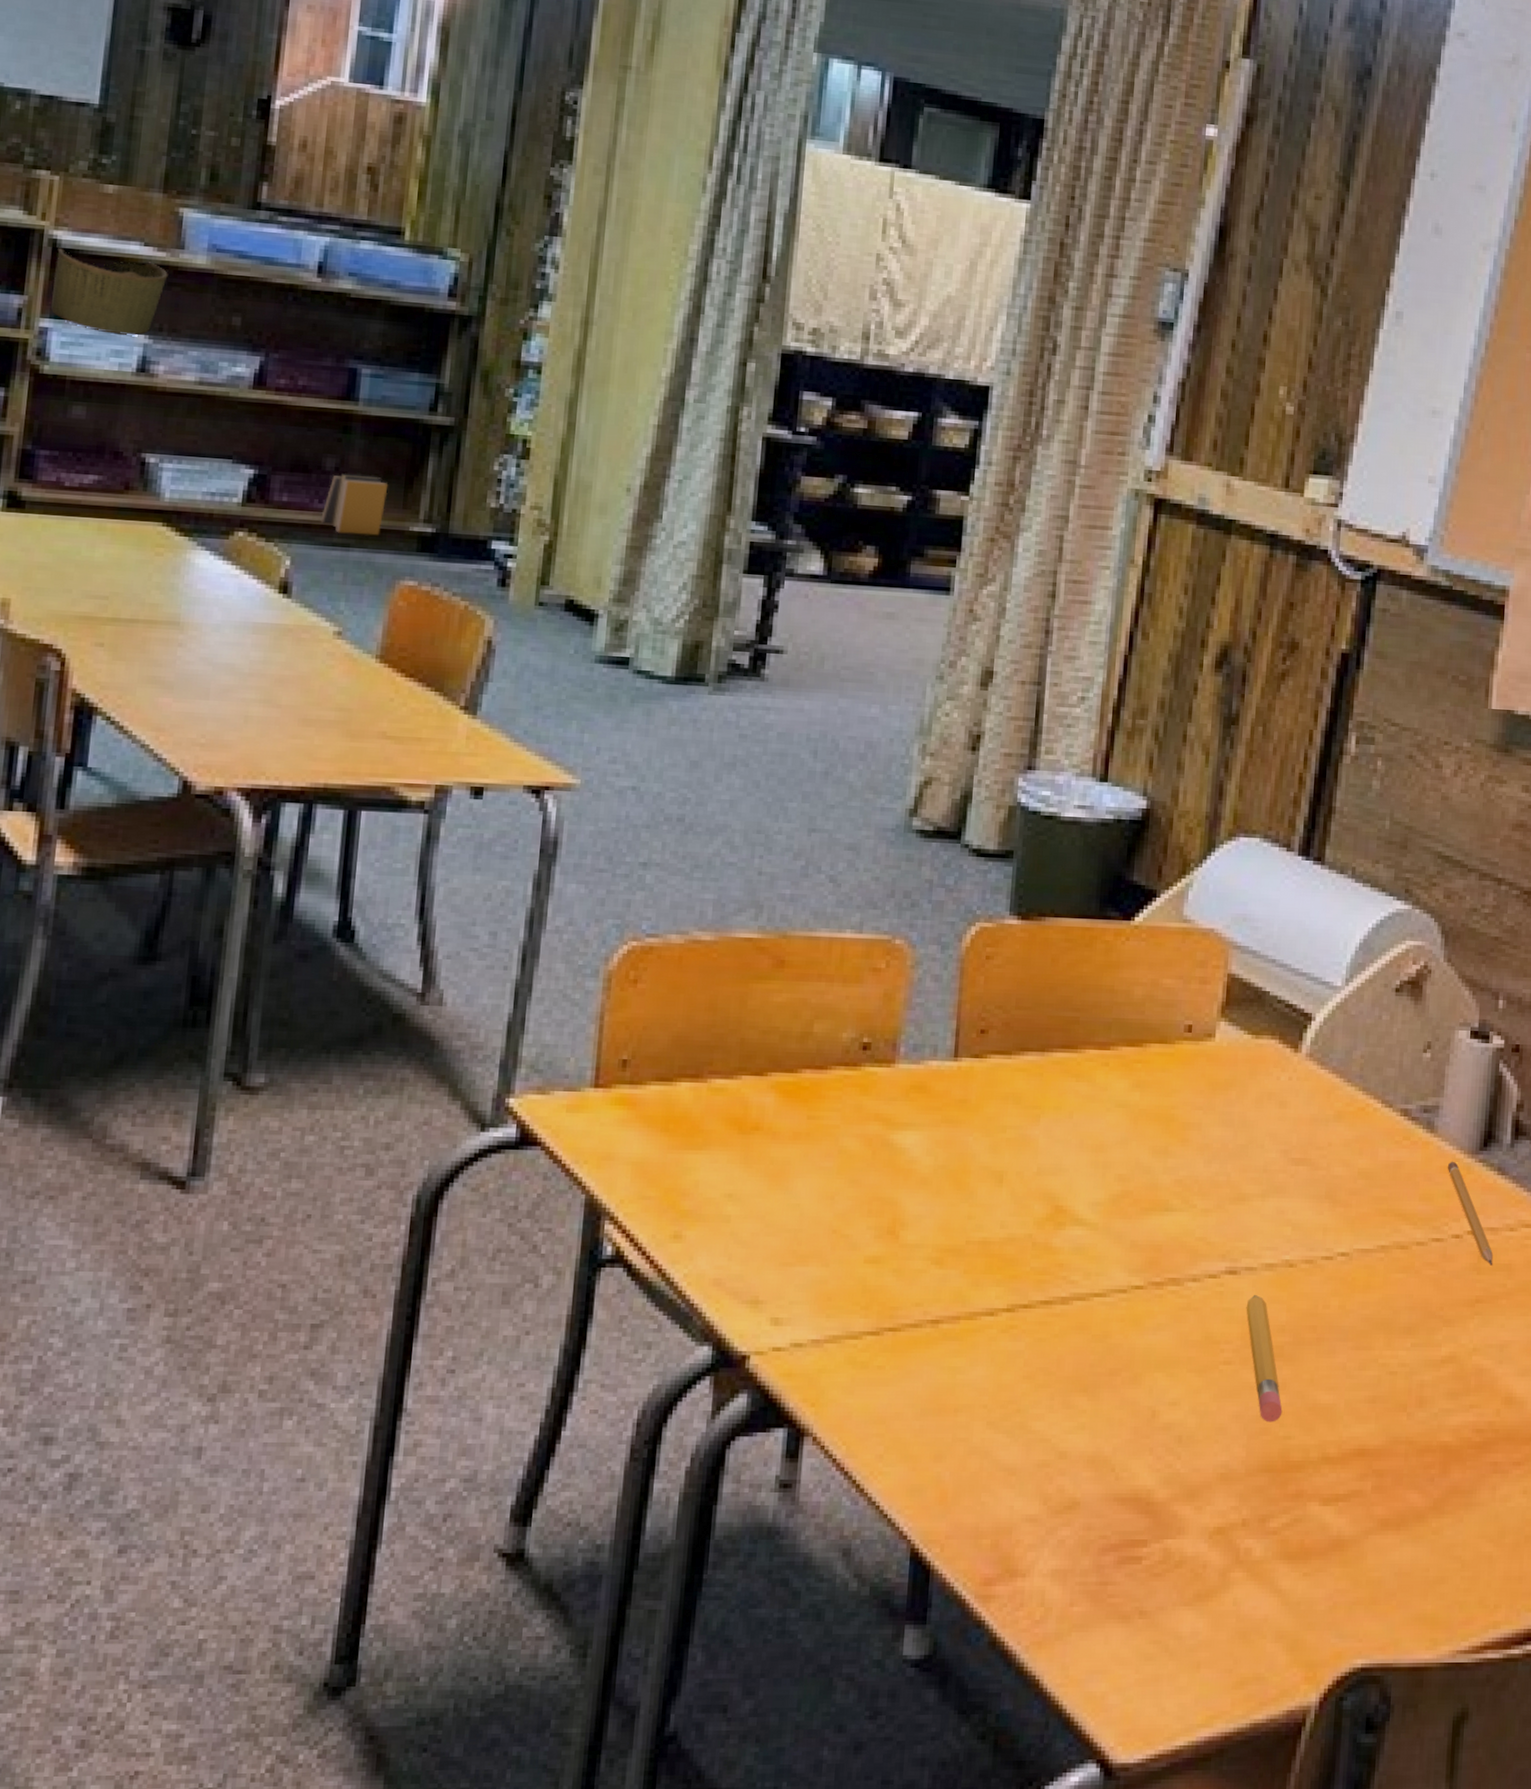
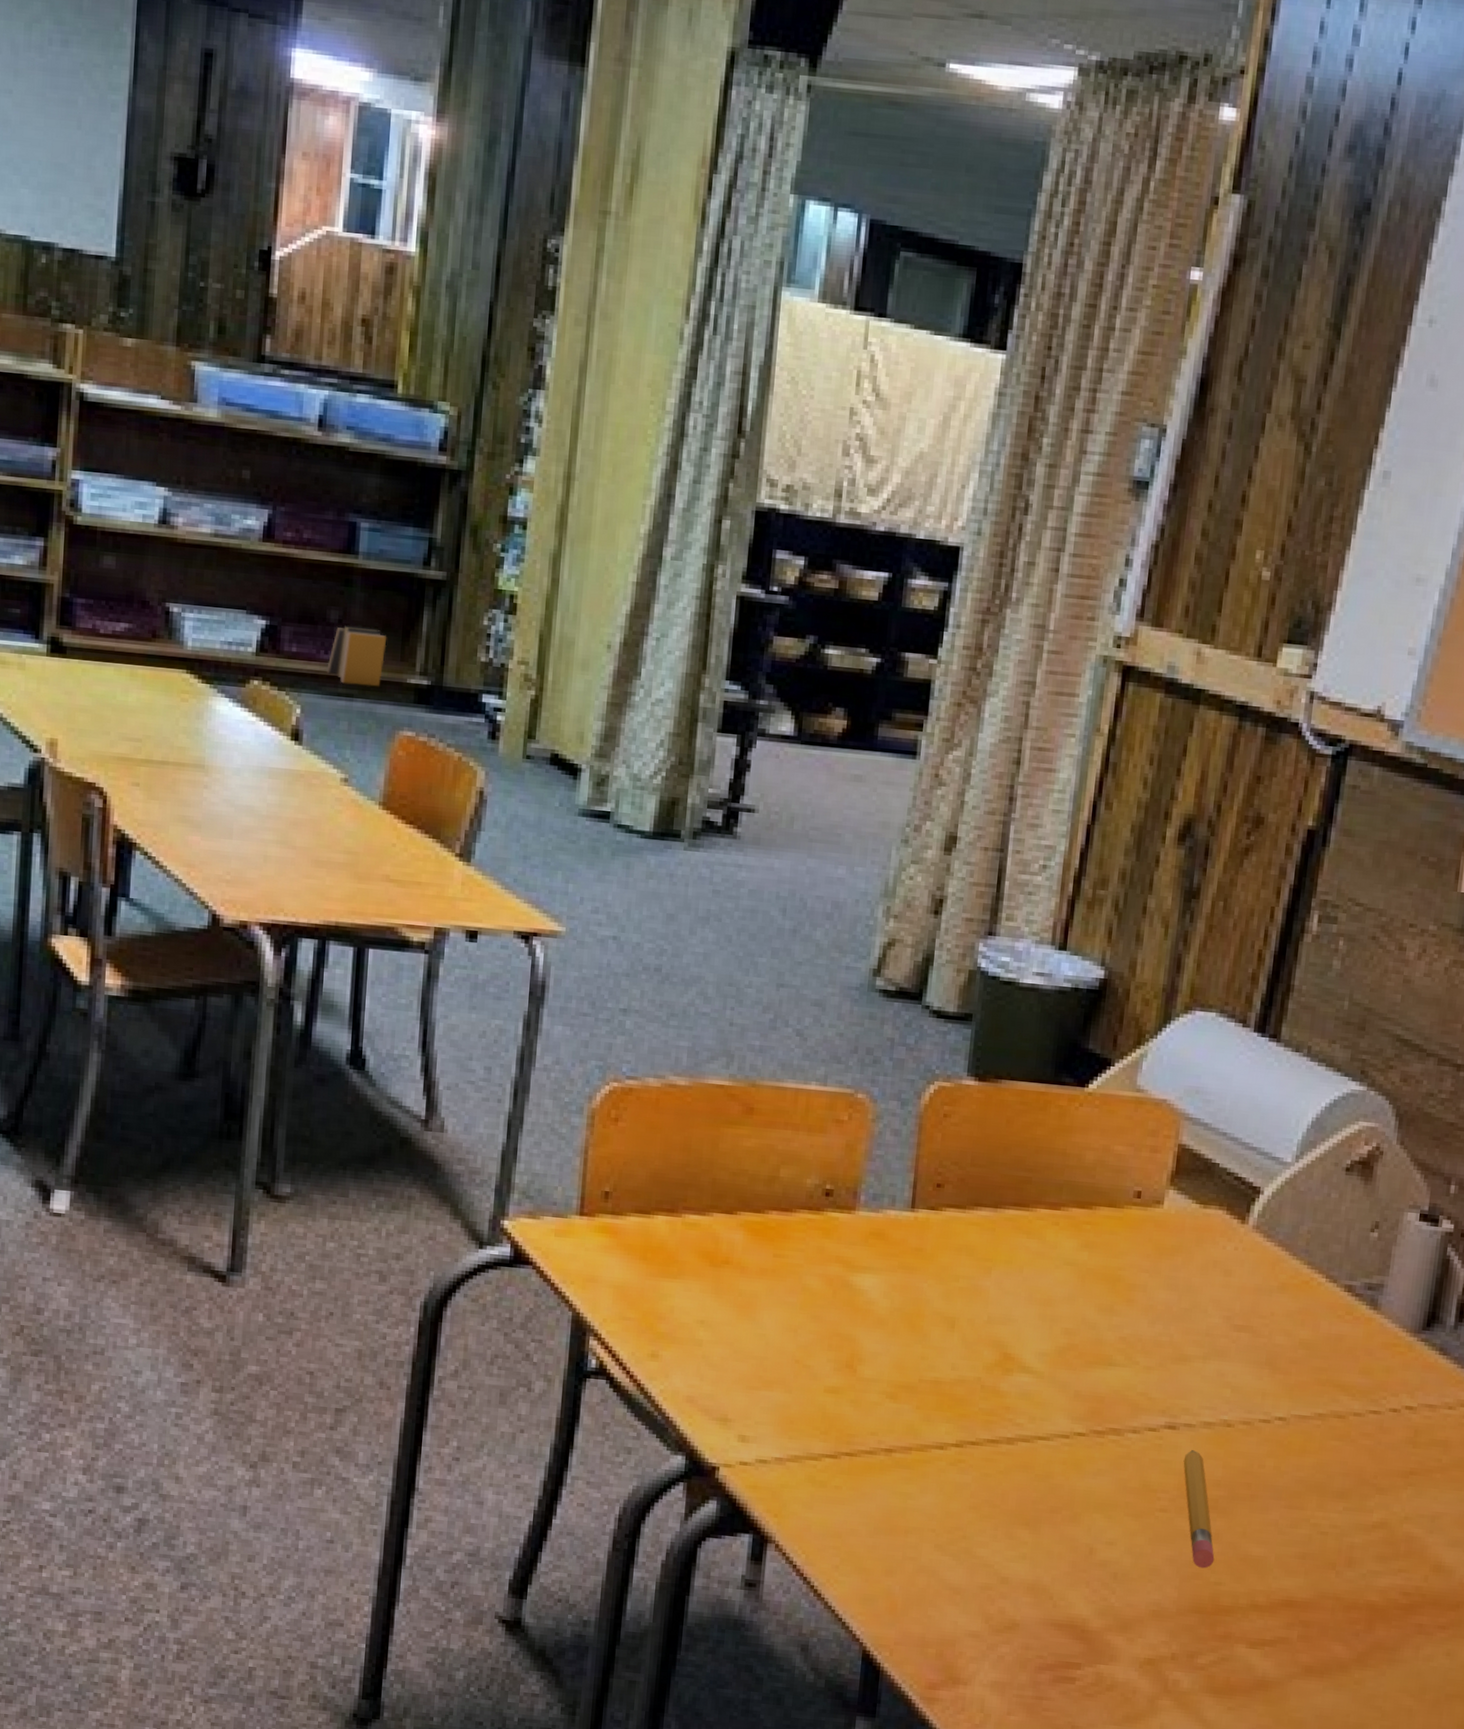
basket: present [50,248,168,336] -> none [80,401,183,488]
pencil: present [1447,1161,1493,1266] -> none [1388,1338,1430,1441]

